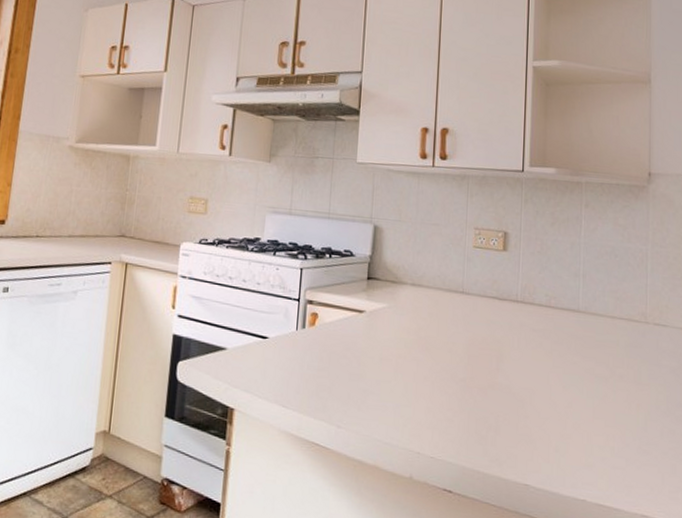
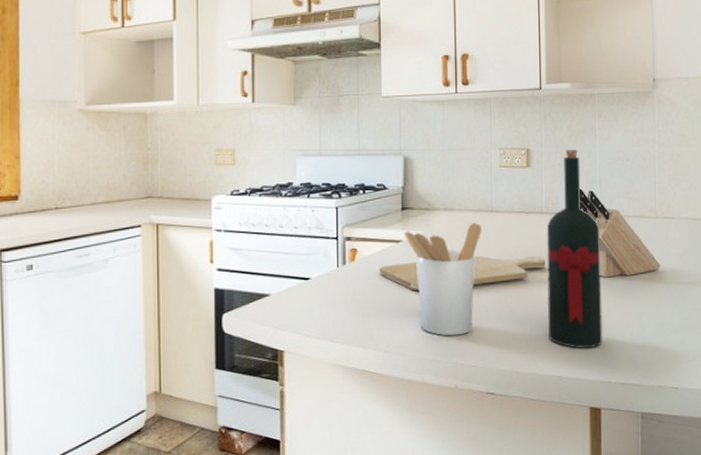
chopping board: none [339,334,518,370] -> present [380,255,546,291]
utensil holder: none [367,301,450,421] -> present [403,222,482,336]
wine bottle: none [516,236,581,459] -> present [547,149,603,349]
knife block: none [560,280,649,384] -> present [580,188,660,278]

